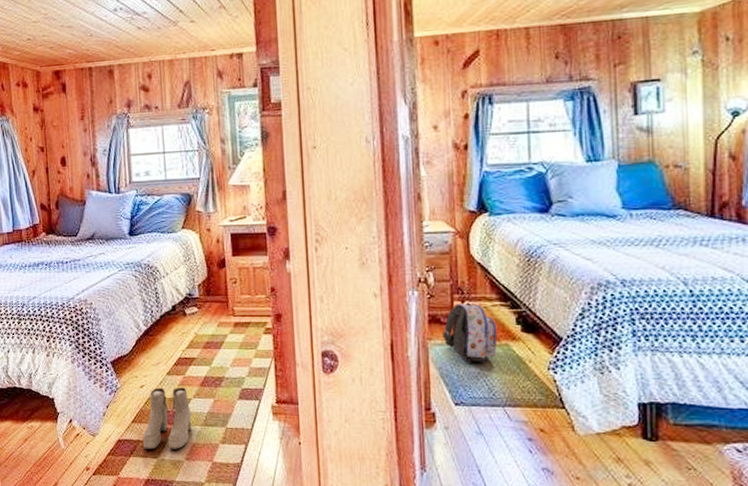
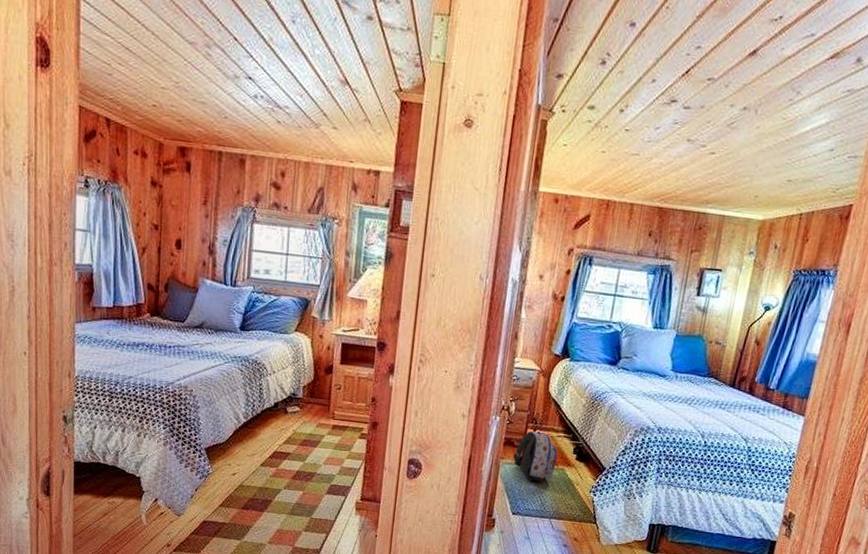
boots: present [143,387,192,450] -> none [228,476,280,534]

